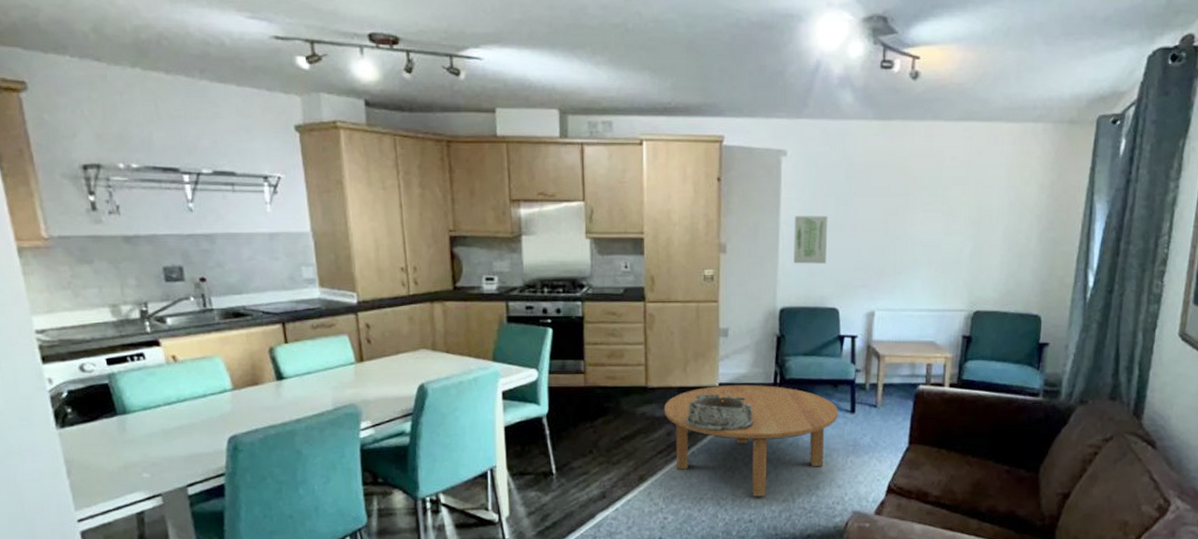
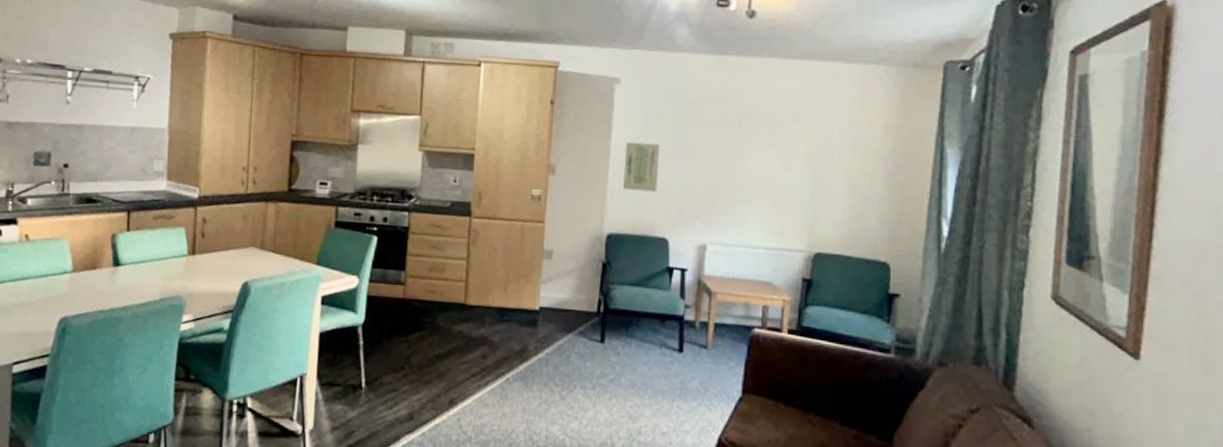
coffee table: present [665,384,838,496] -> none [481,309,664,436]
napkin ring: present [685,393,753,431] -> none [502,316,574,360]

